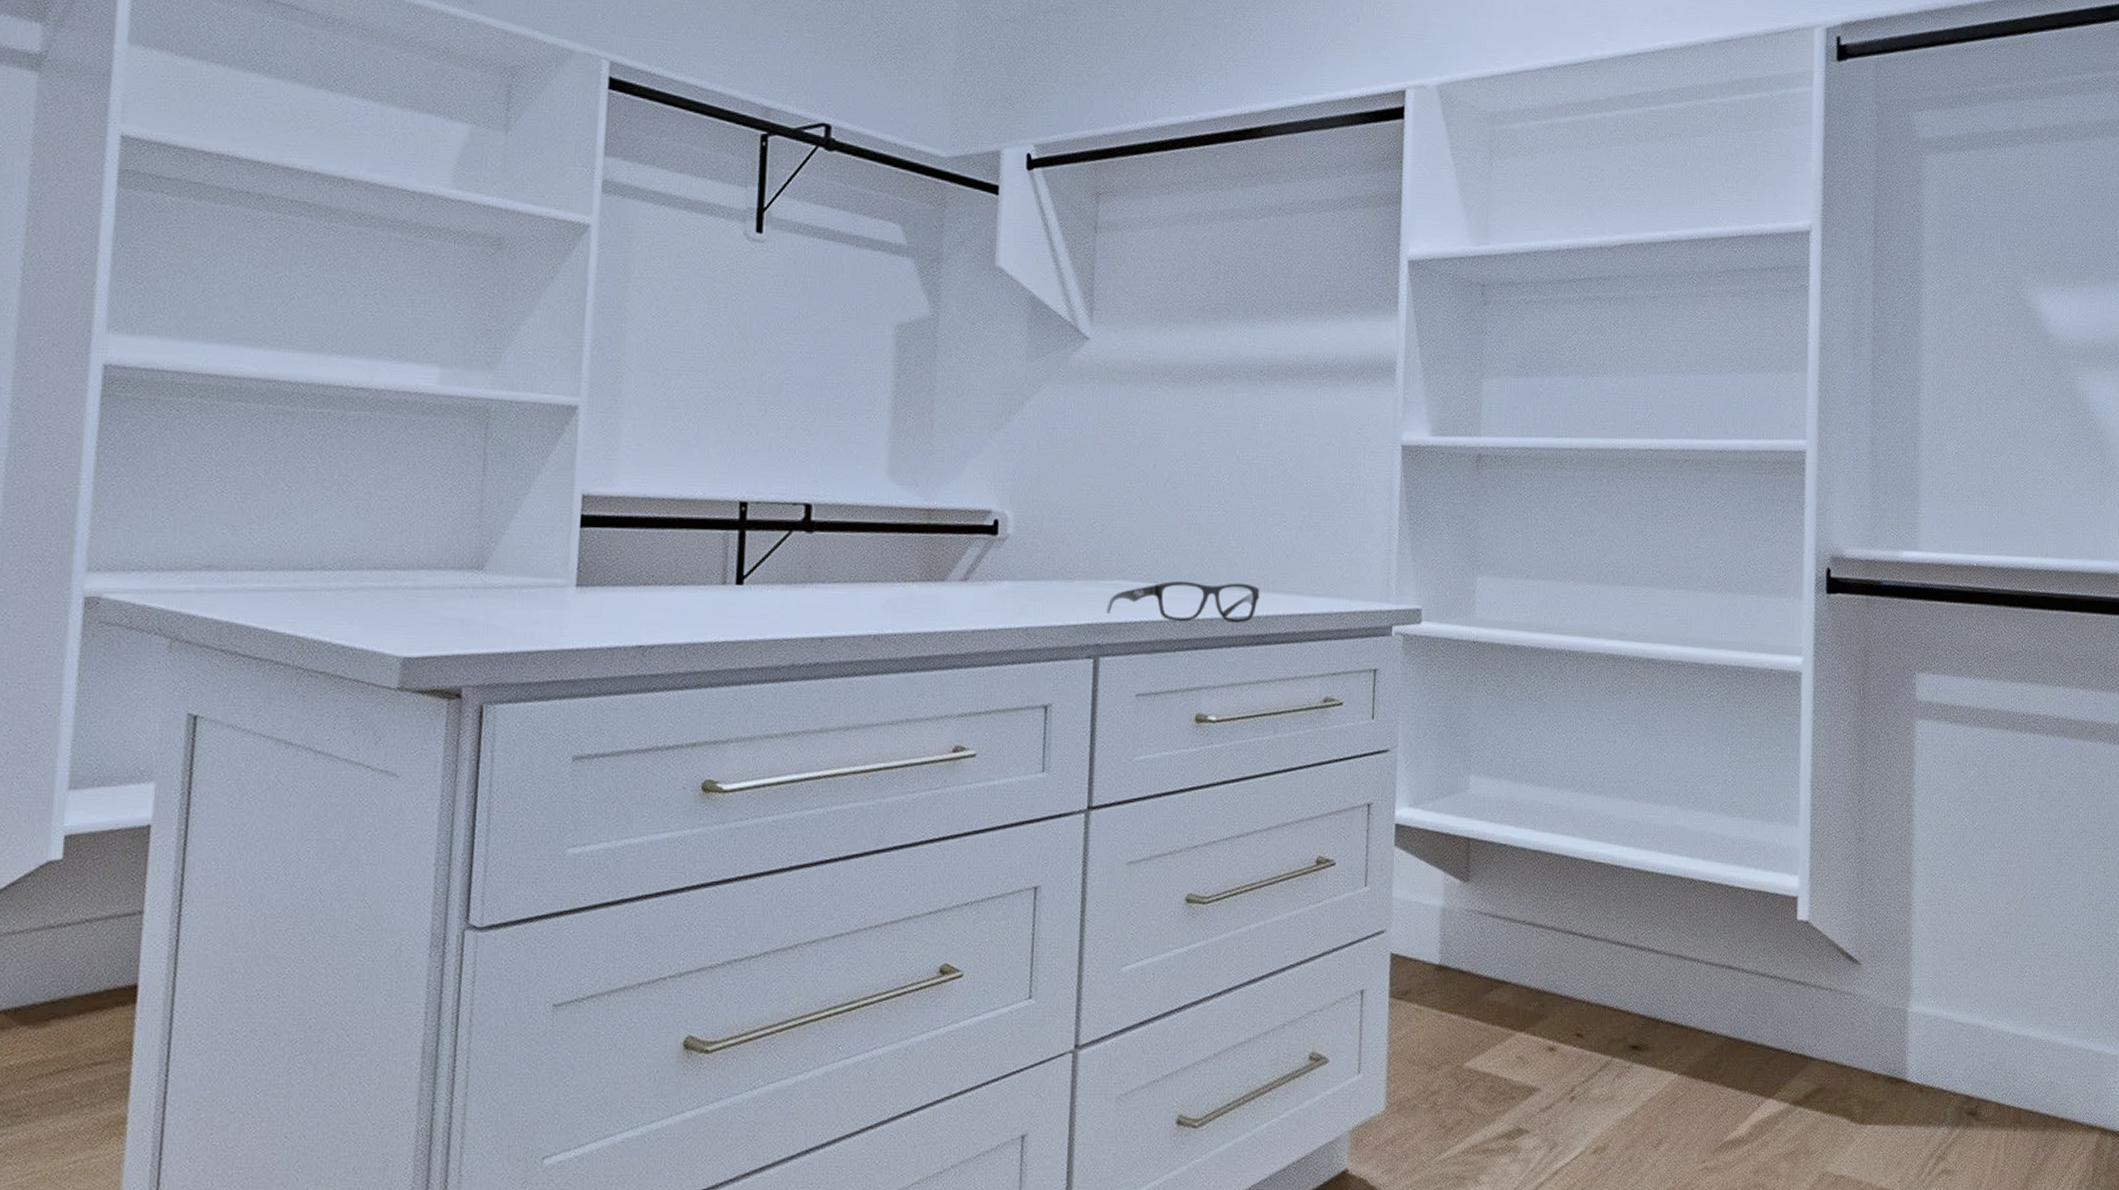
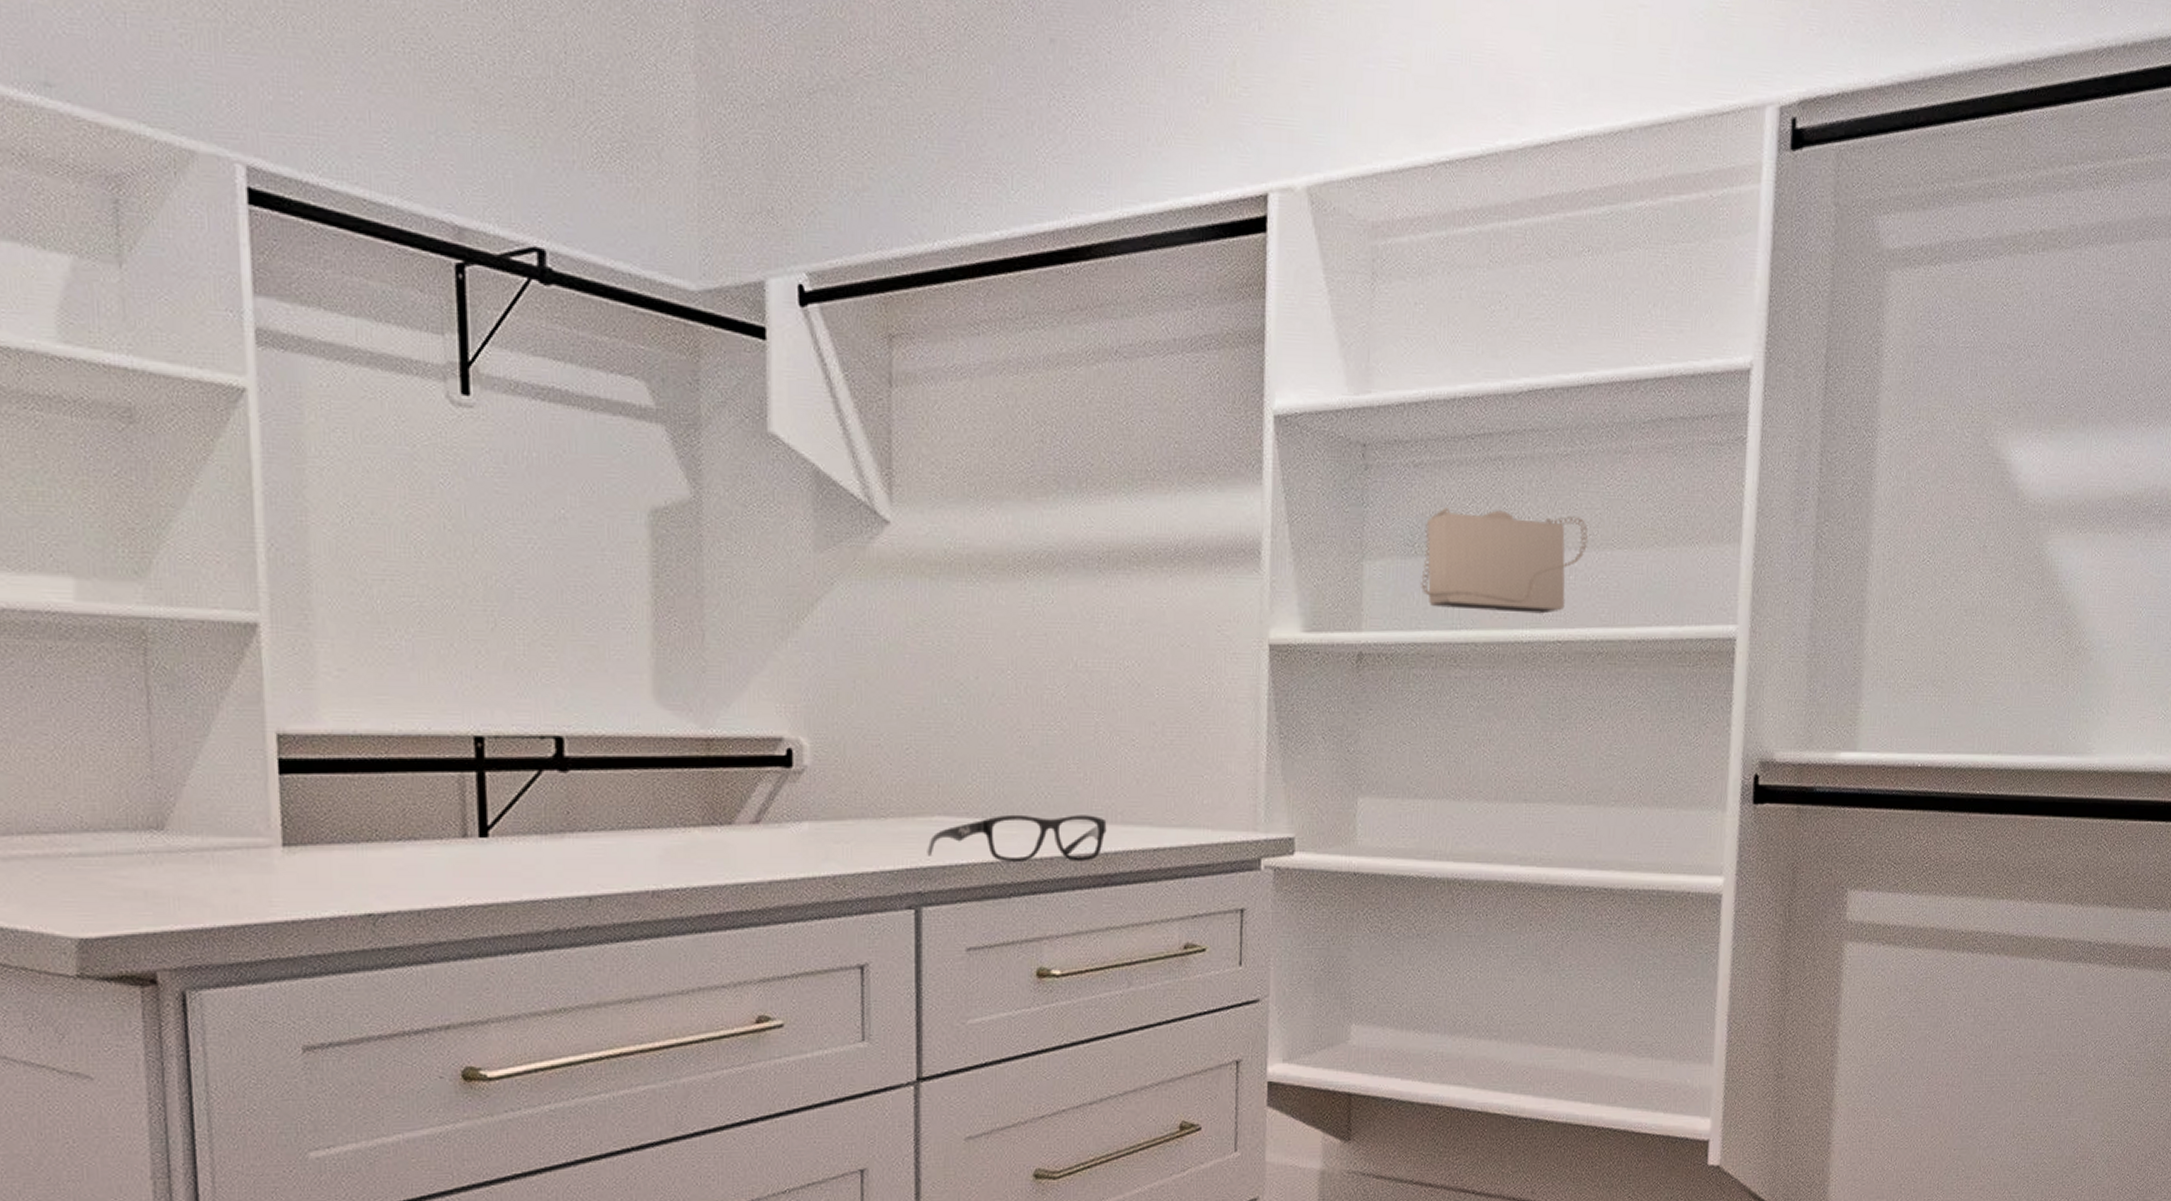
handbag: none [1531,337,1674,426] -> present [1421,508,1588,614]

